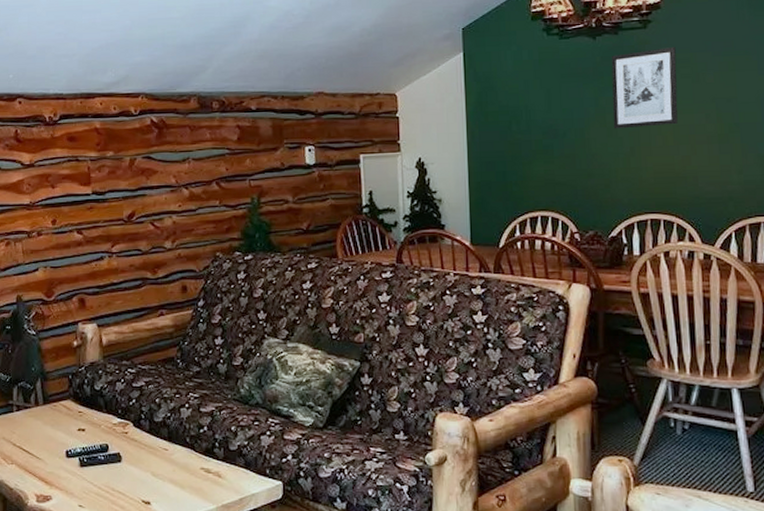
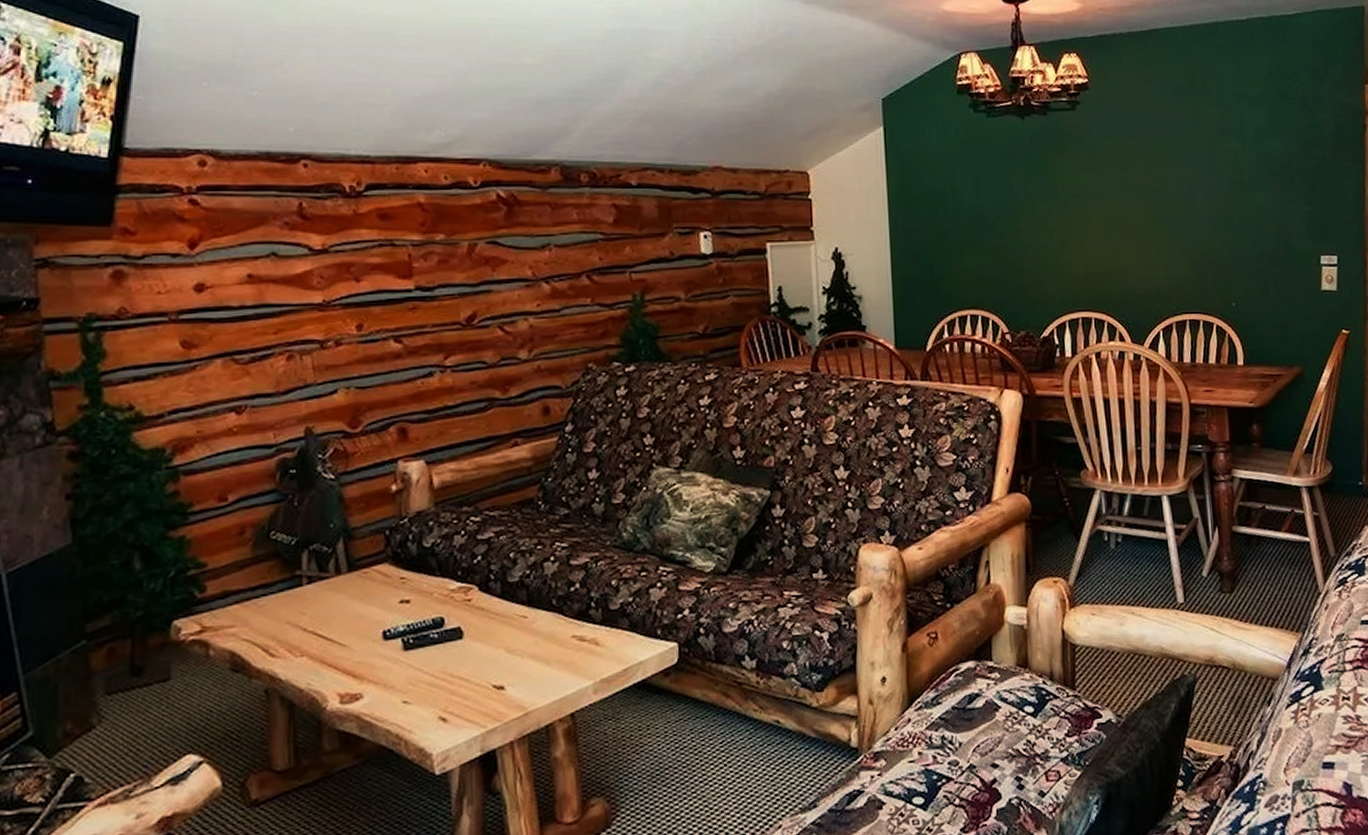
wall art: present [611,47,678,129] -> none [1040,132,1107,219]

